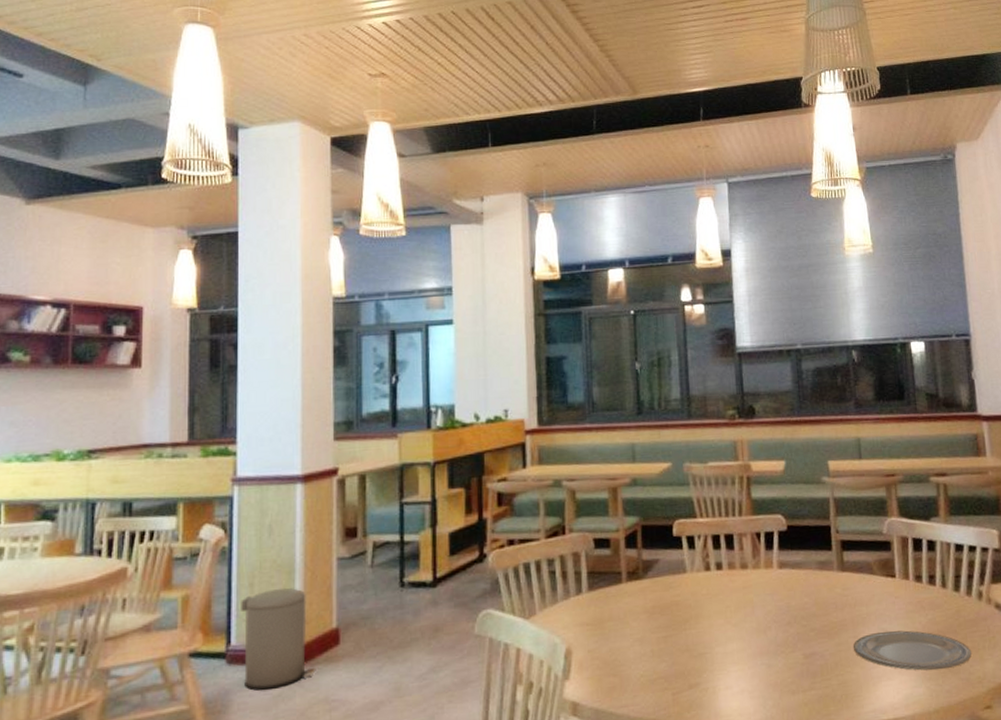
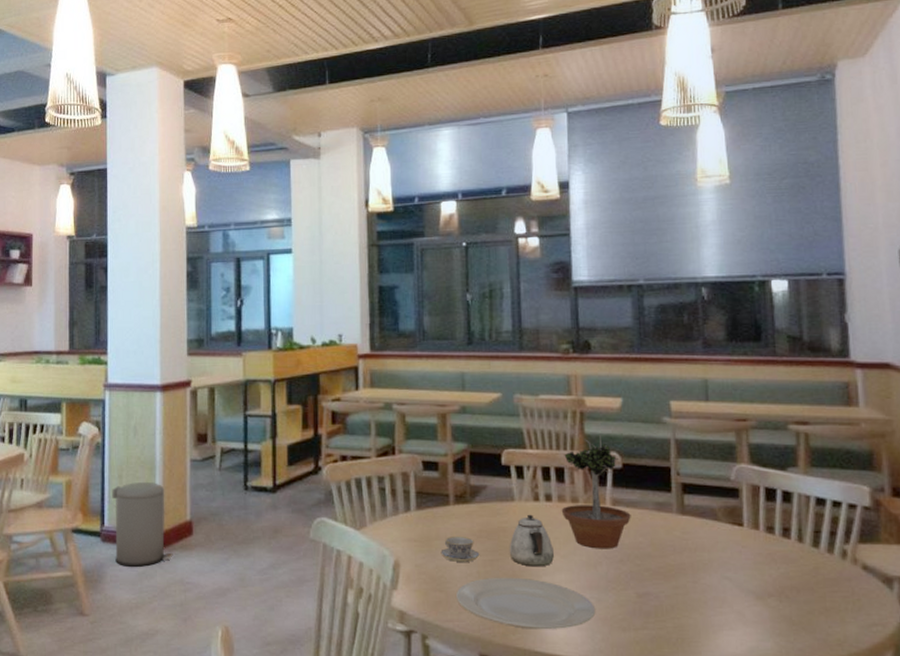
teacup: none [614,614,654,643] -> present [440,535,480,563]
plate: none [629,651,767,705] -> present [455,577,596,630]
teapot: none [682,584,727,639] -> present [509,514,555,567]
potted tree: none [731,497,797,614] -> present [561,433,631,549]
plate: present [853,630,972,671] -> none [691,580,831,627]

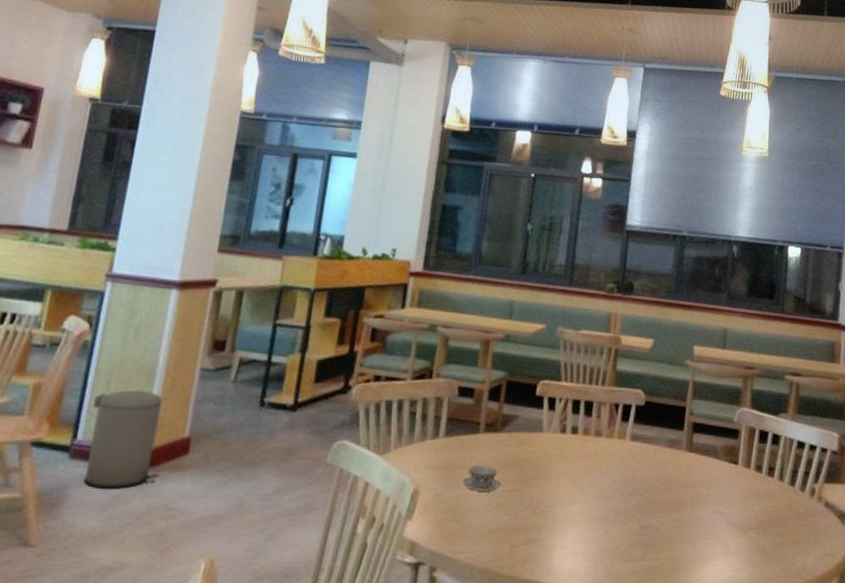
plate: present [455,577,596,630] -> none [470,507,602,561]
teapot: present [509,514,555,567] -> none [530,445,573,498]
potted tree: present [561,433,631,549] -> none [584,371,646,483]

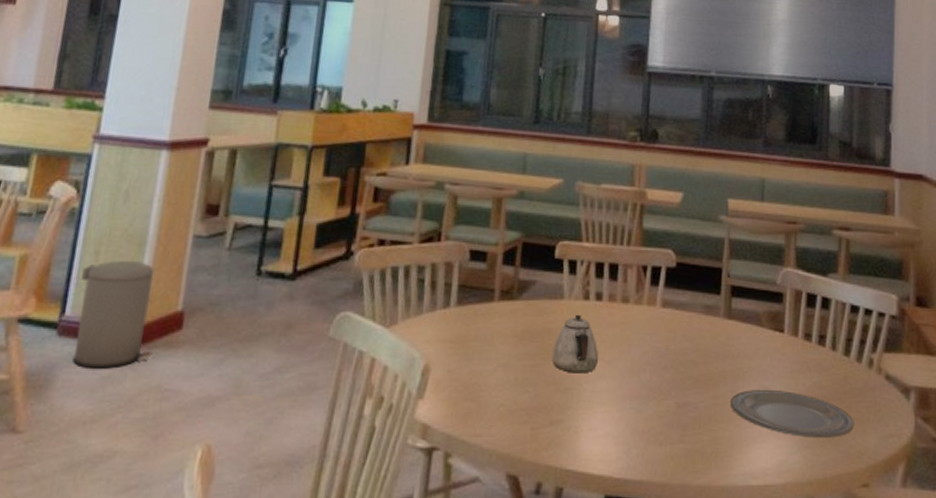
teacup: present [462,464,502,493] -> none [477,336,520,368]
teapot: none [530,445,573,498] -> present [551,314,599,374]
plate: none [687,513,796,557] -> present [729,389,854,439]

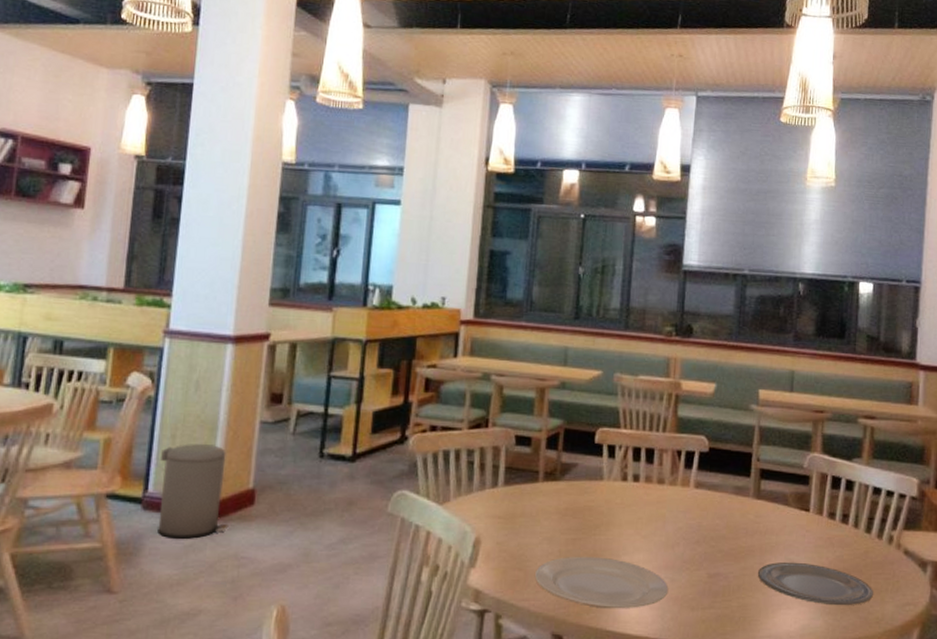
plate: none [487,384,634,445] -> present [534,556,669,609]
teapot: present [551,314,599,374] -> none [592,493,636,547]

